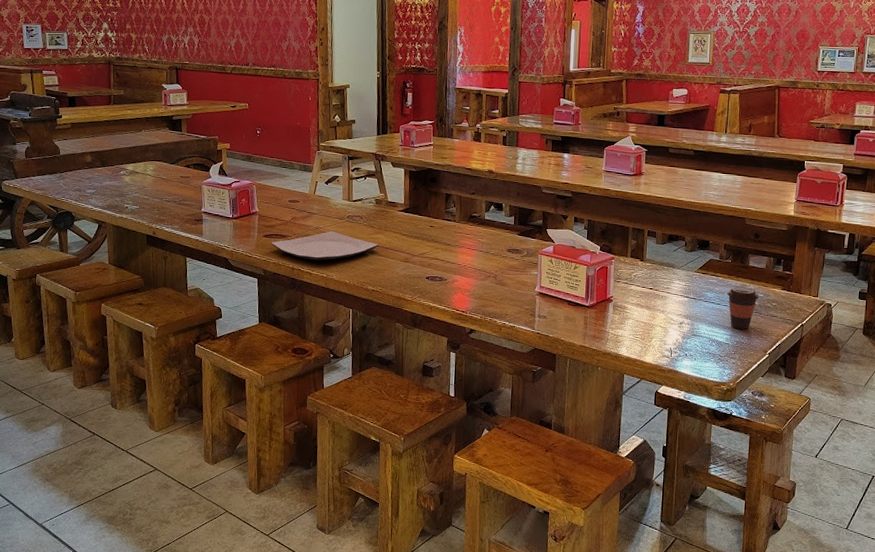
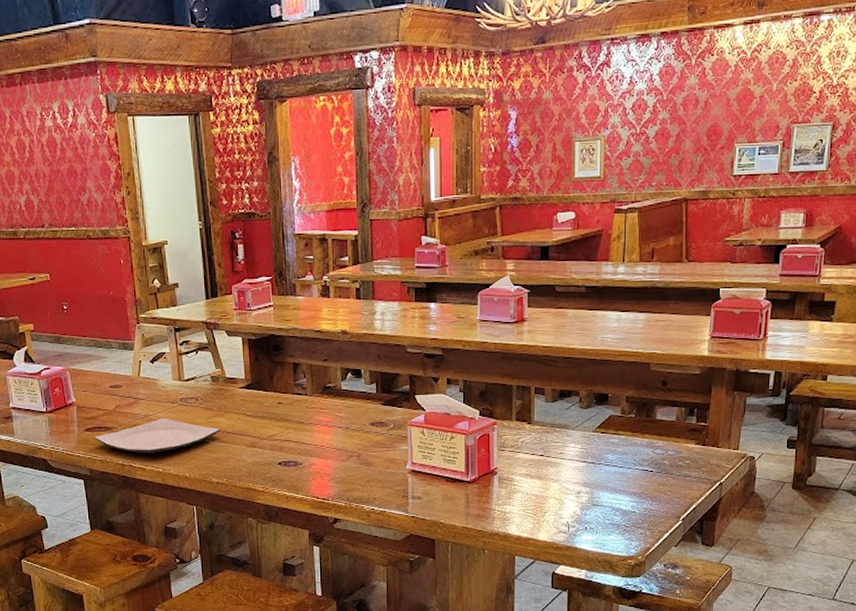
coffee cup: present [727,286,759,330] -> none [632,444,669,494]

